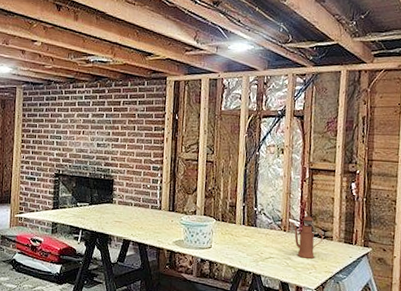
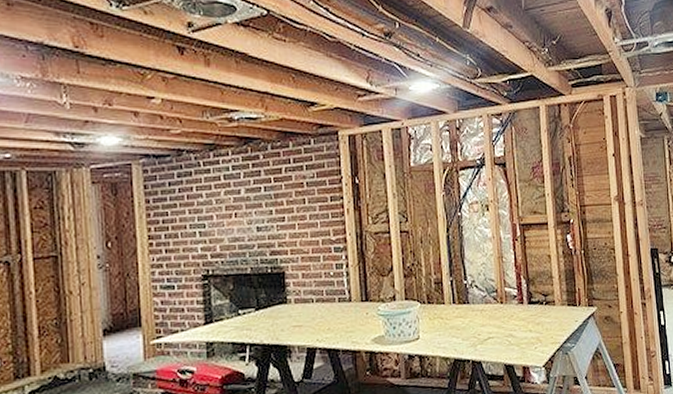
coffeepot: present [290,212,324,259] -> none [506,277,545,332]

